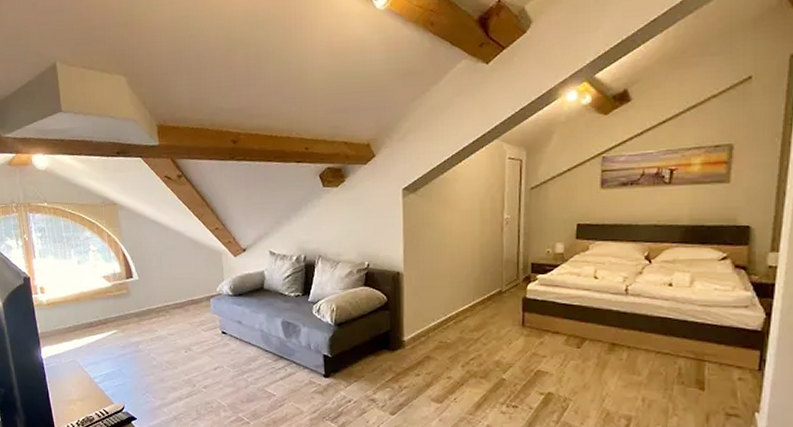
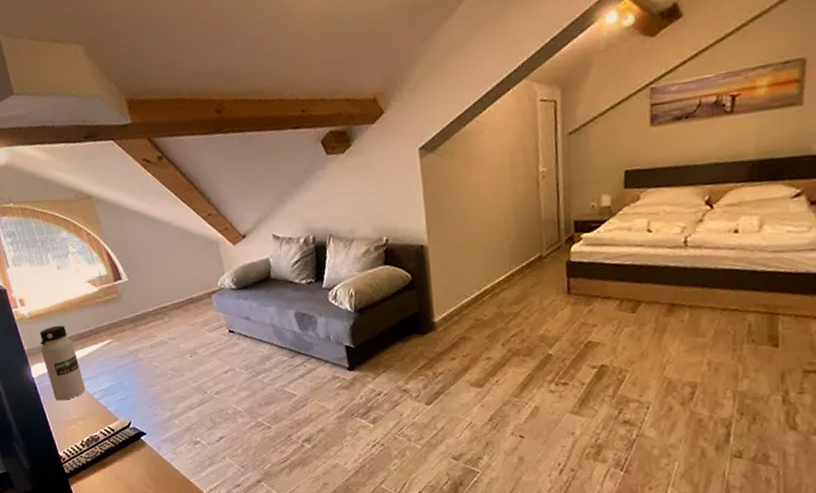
water bottle: none [53,313,88,382] -> present [40,325,86,401]

